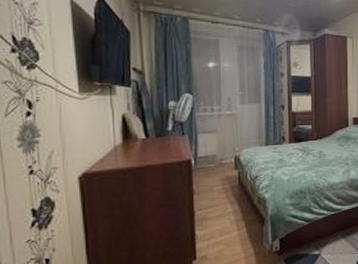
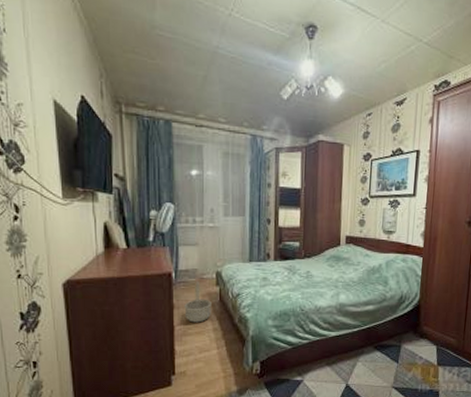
basket: none [204,166,231,207] -> present [184,280,211,323]

